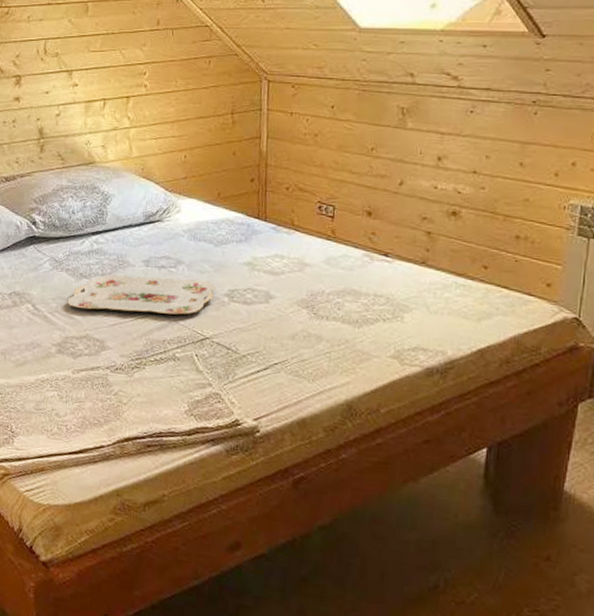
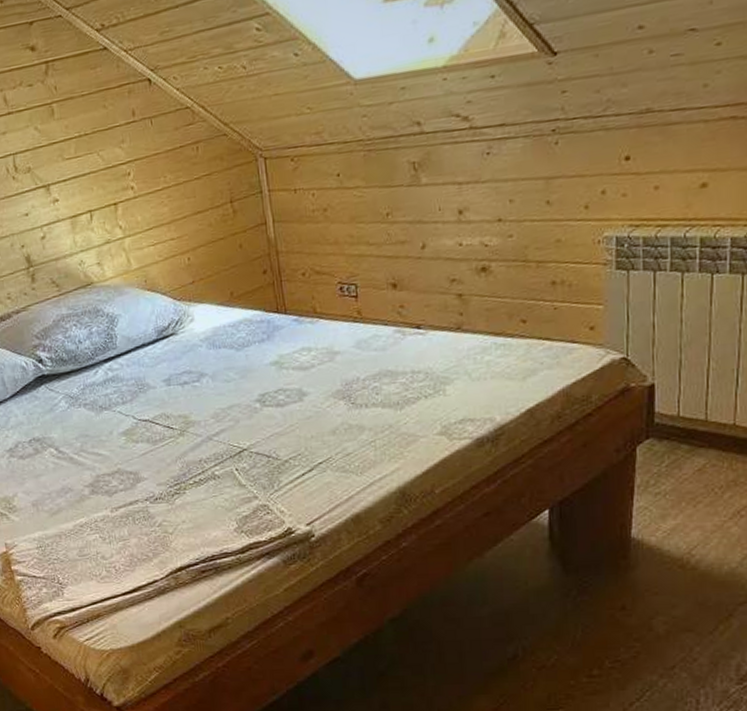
serving tray: present [67,275,216,315] -> none [91,388,245,444]

